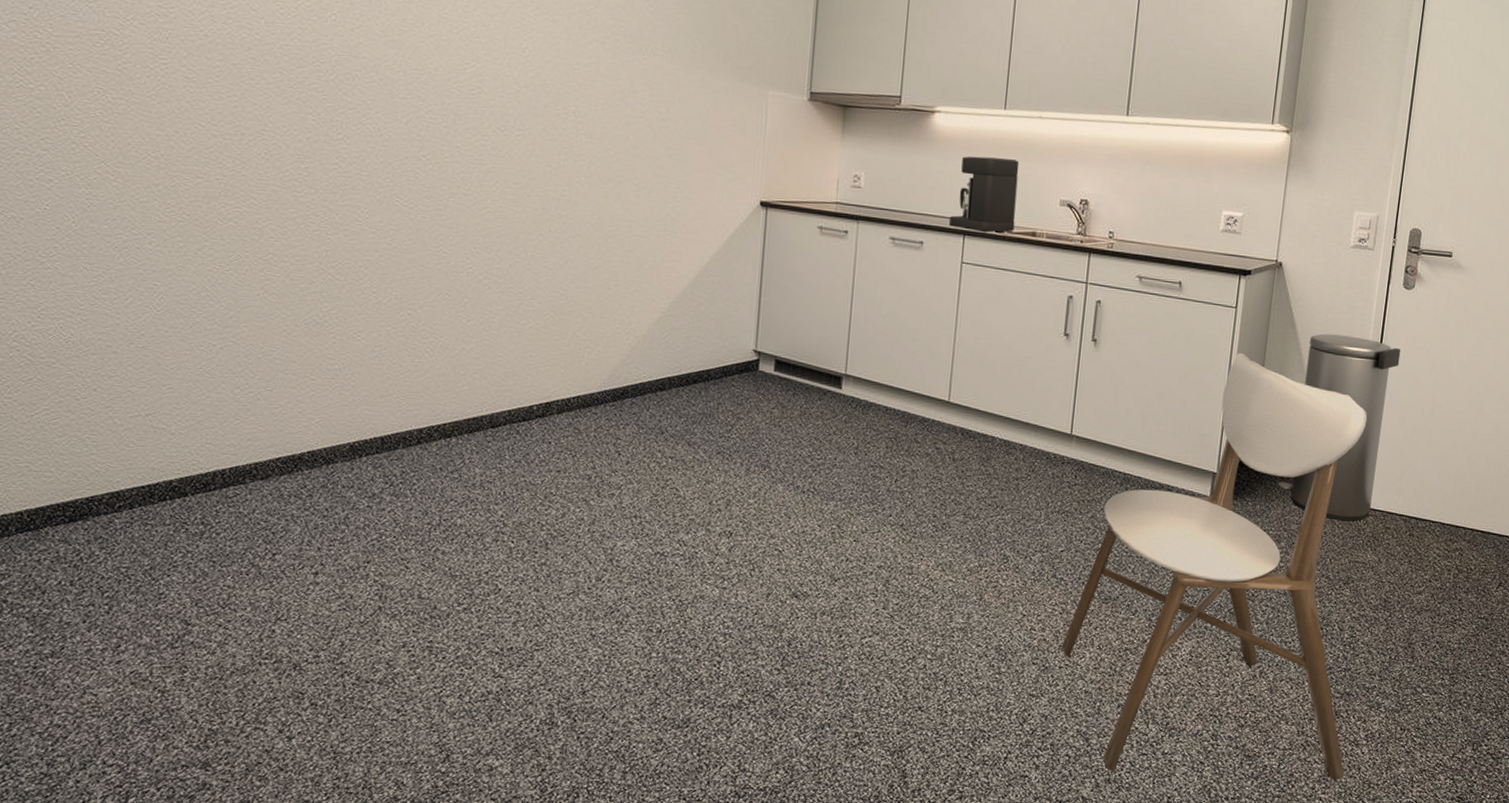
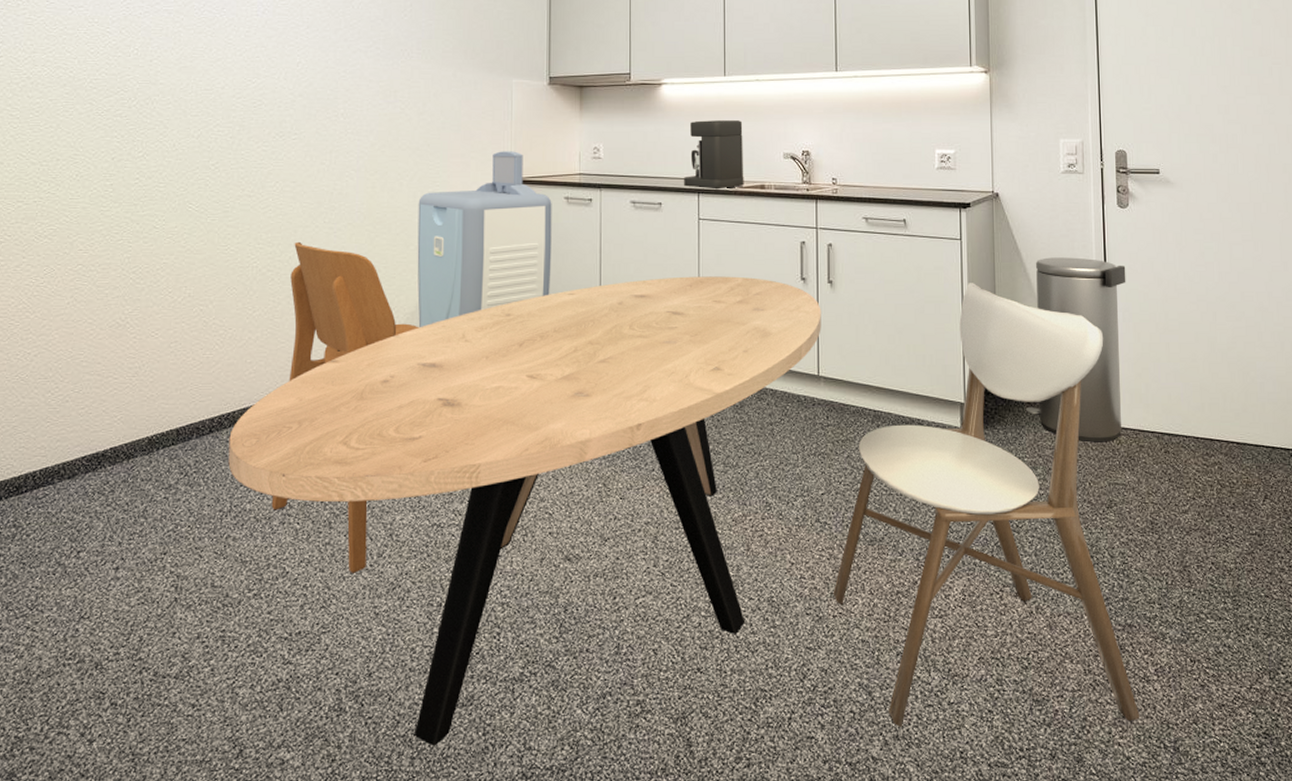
dining table: none [438,321,1082,763] -> present [228,276,821,747]
dining chair: none [484,249,651,595] -> present [271,241,419,573]
water cooler: none [650,170,804,353] -> present [417,151,552,328]

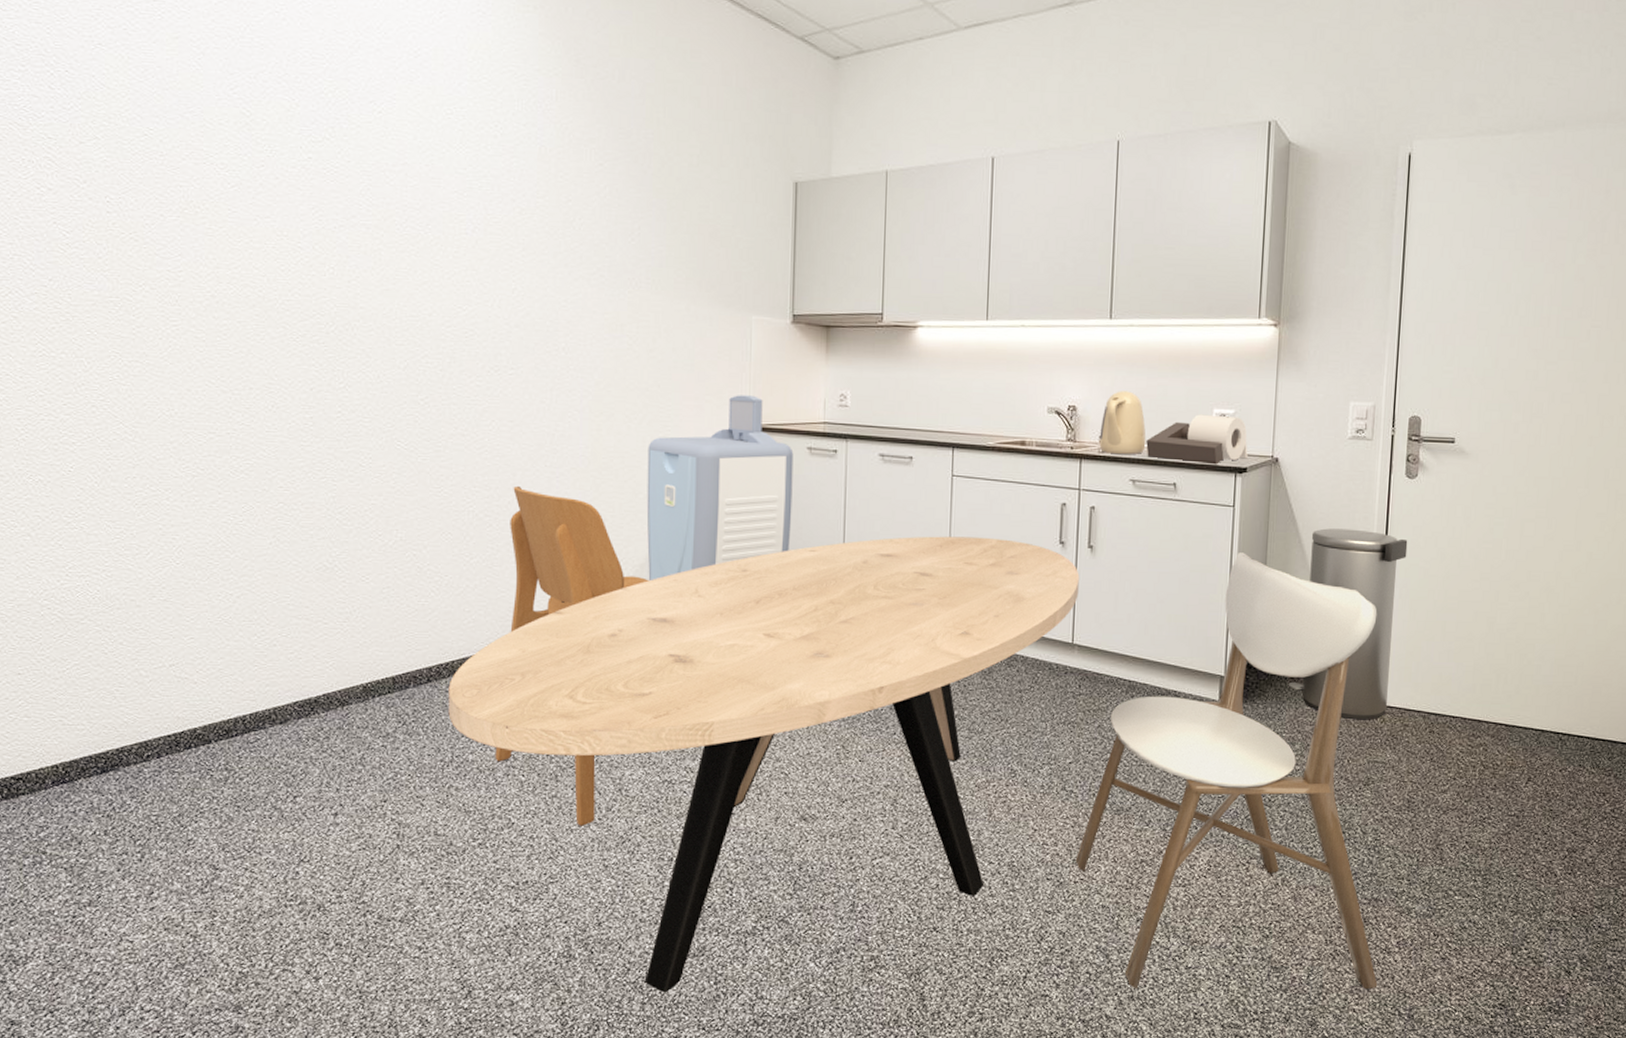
coffee maker: present [683,120,744,190] -> none [937,368,1005,445]
kettle: none [832,136,876,195] -> present [1099,391,1146,455]
paper towel holder: none [876,155,970,201] -> present [1146,414,1248,465]

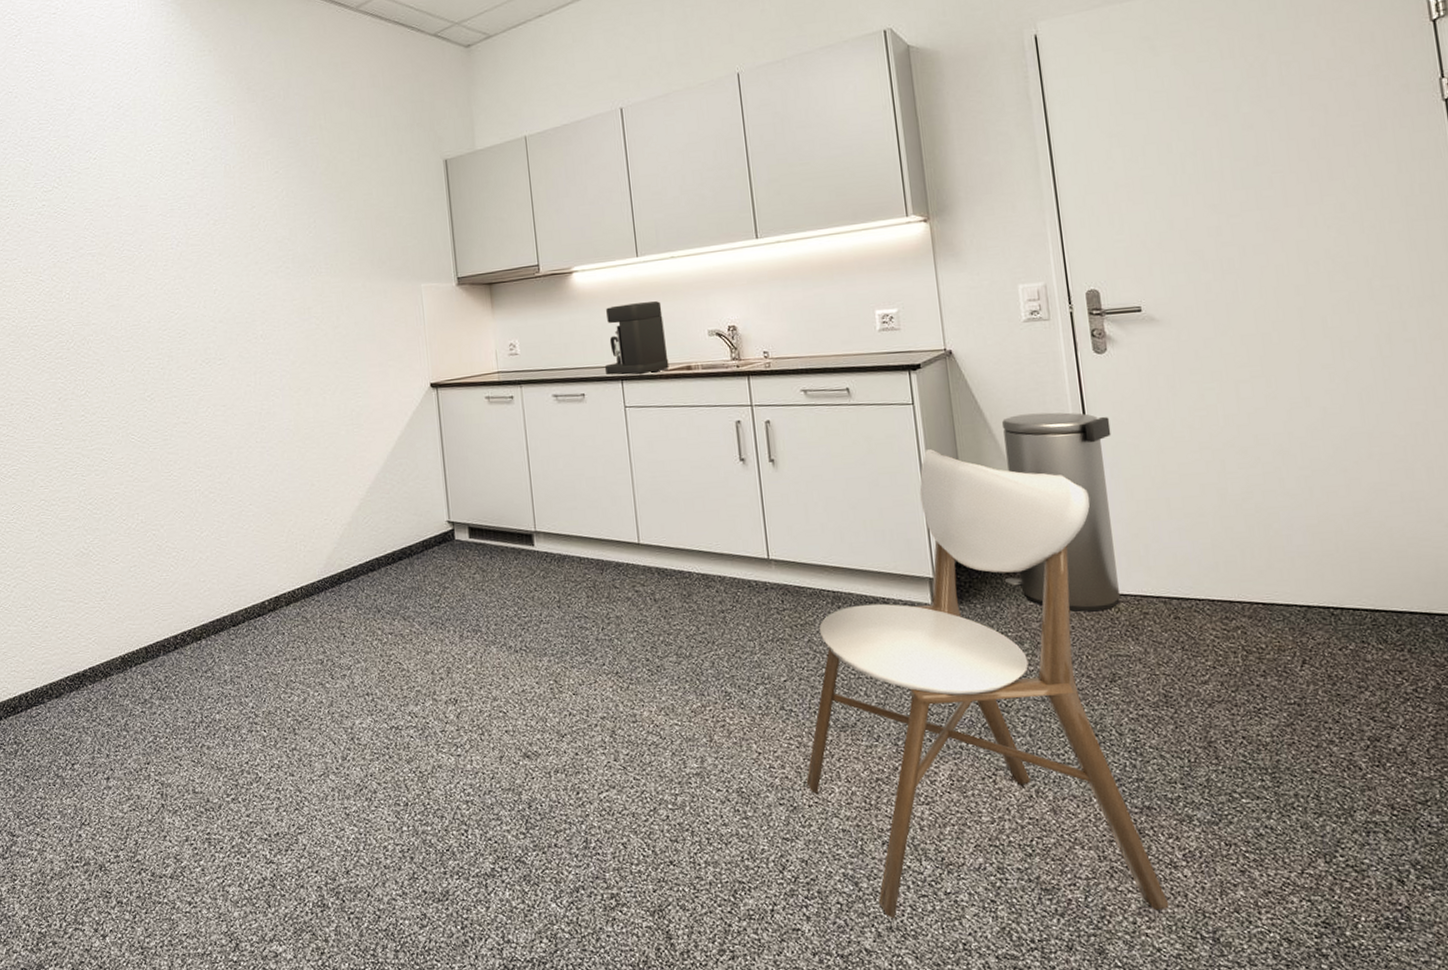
dining table: present [448,536,1080,993] -> none [193,462,767,940]
dining chair: present [495,485,649,826] -> none [231,462,357,776]
water cooler: present [646,395,794,582] -> none [343,355,481,538]
coffee maker: none [937,368,1005,445] -> present [604,301,669,376]
kettle: present [1099,391,1146,455] -> none [763,304,812,367]
paper towel holder: present [1146,414,1248,465] -> none [811,315,919,366]

